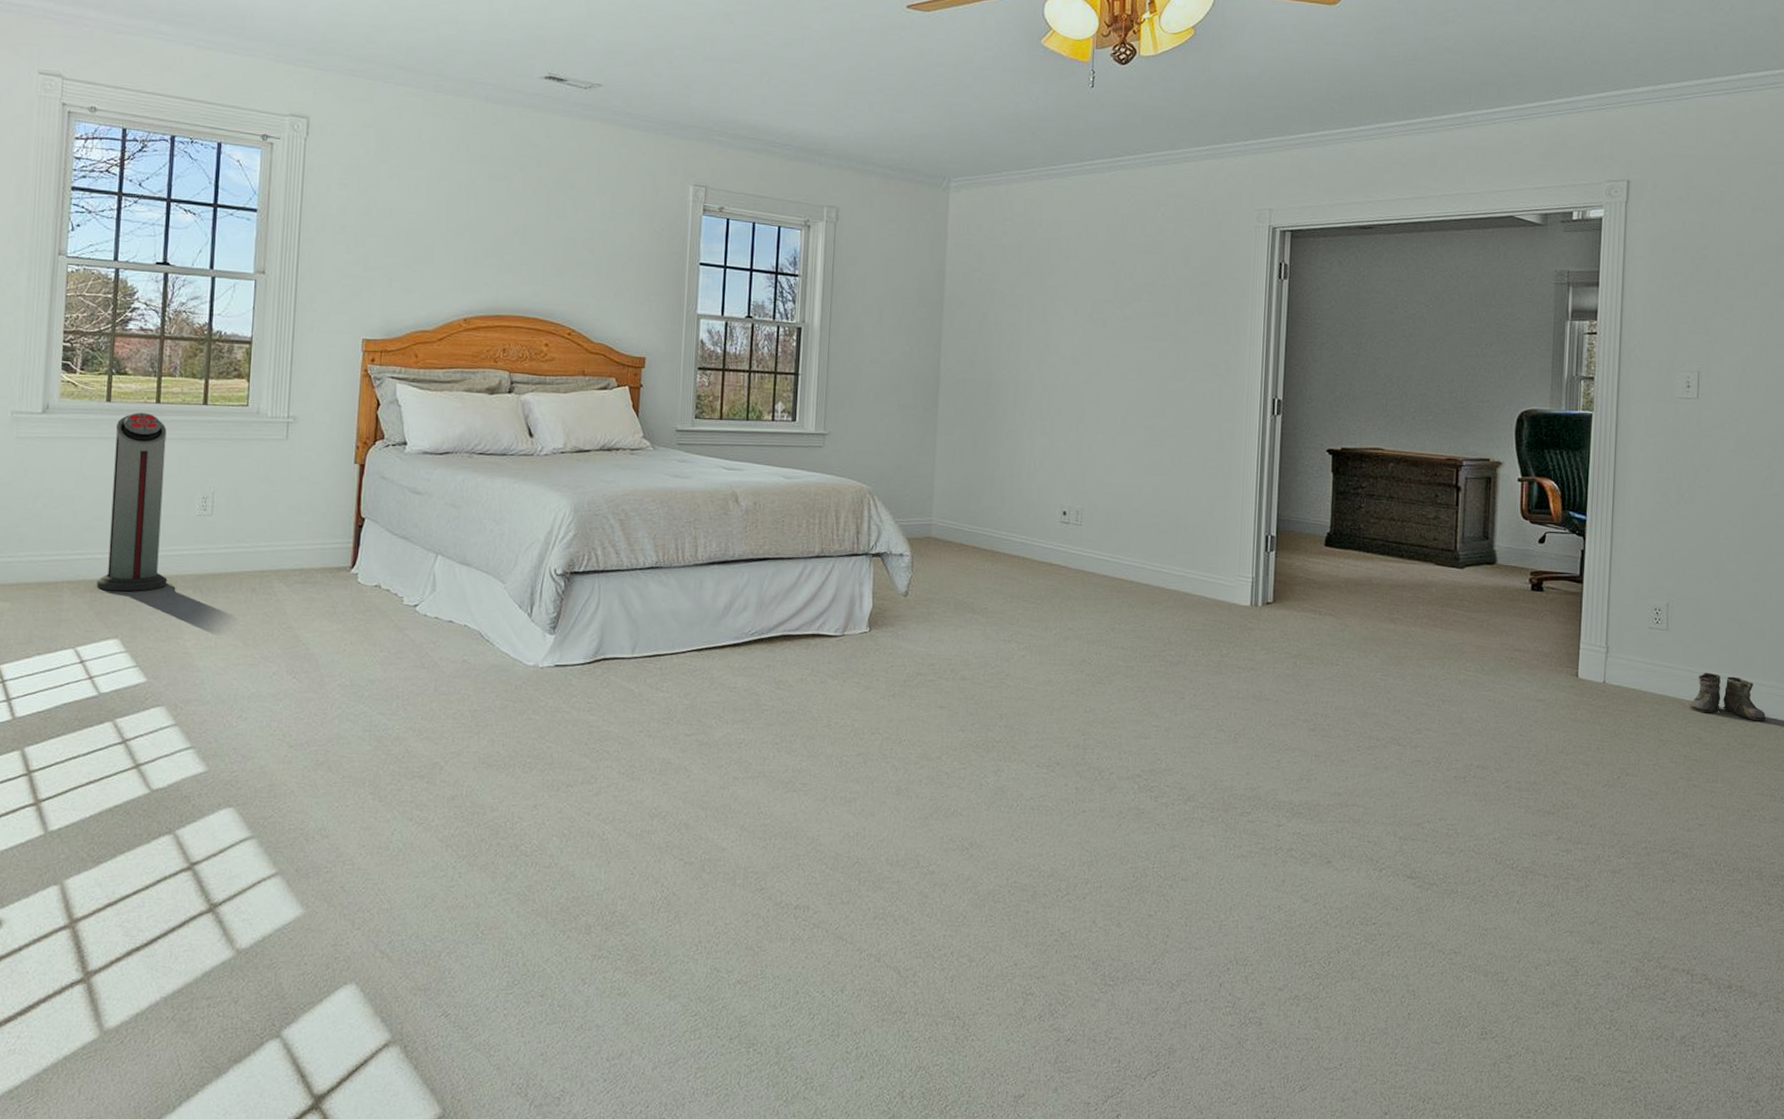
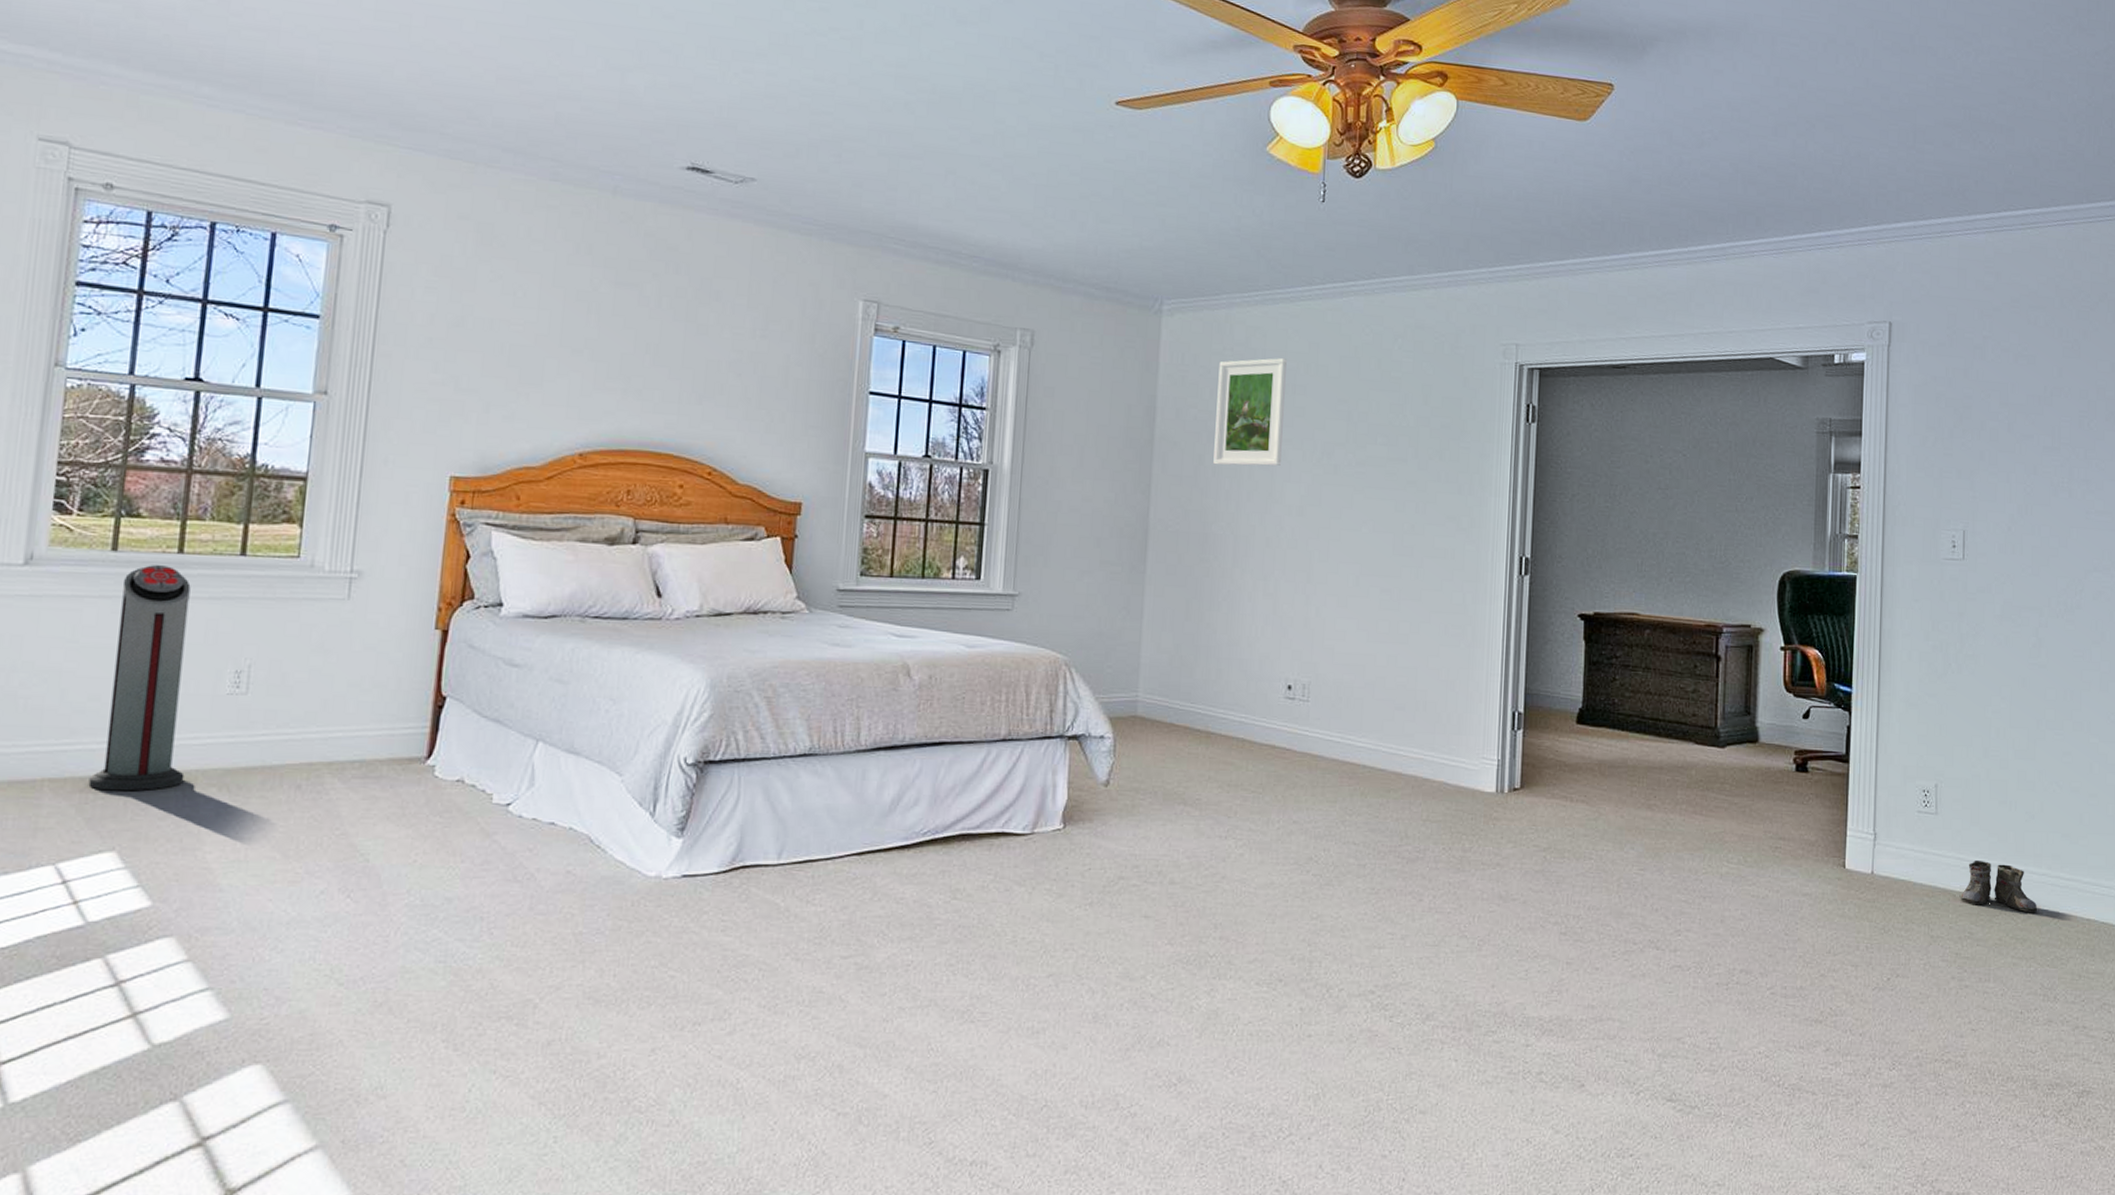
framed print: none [996,226,1060,322] -> present [1213,358,1287,467]

